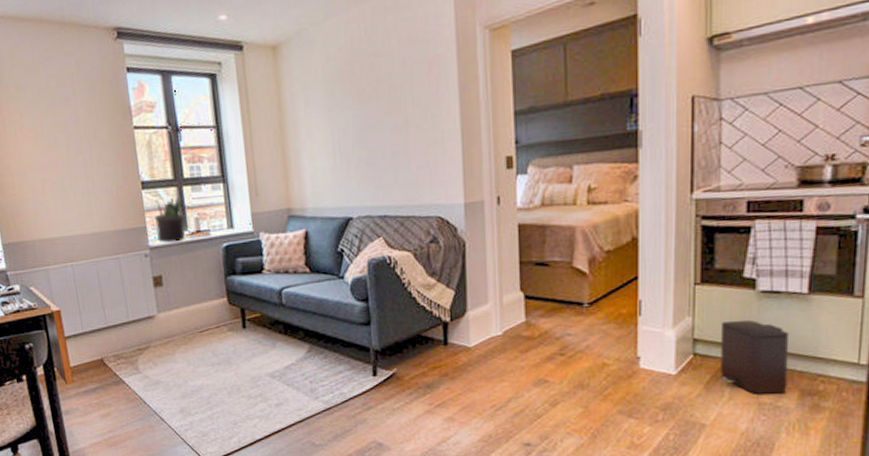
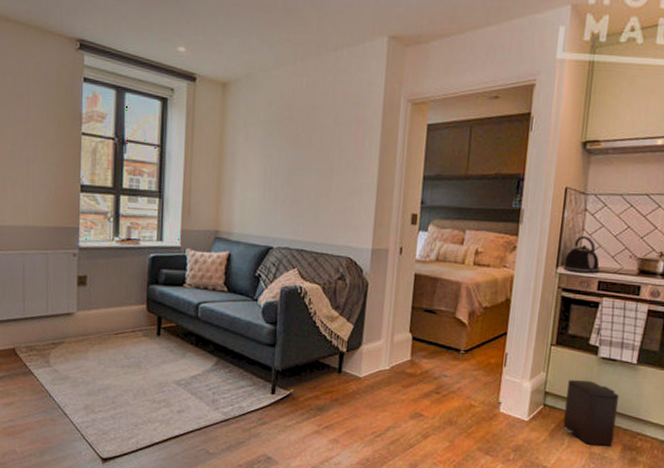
planter: present [153,194,187,243] -> none [87,198,120,247]
kettle: none [699,149,747,197] -> present [563,235,600,274]

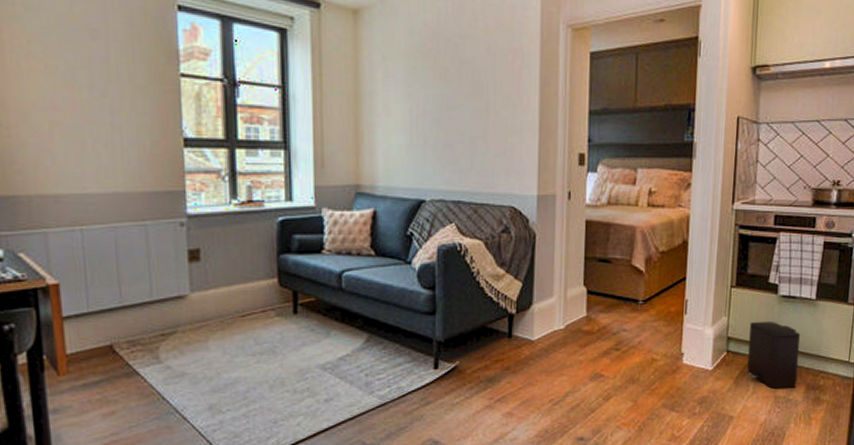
kettle: present [563,235,600,274] -> none [739,168,775,208]

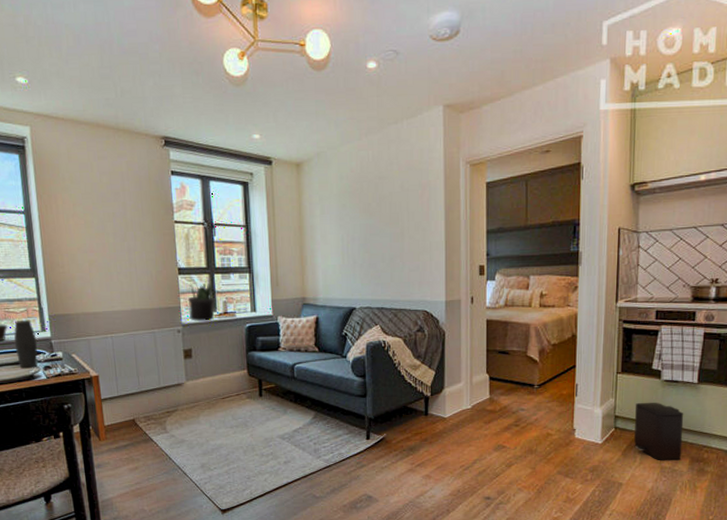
planter: none [196,154,237,212] -> present [187,279,216,321]

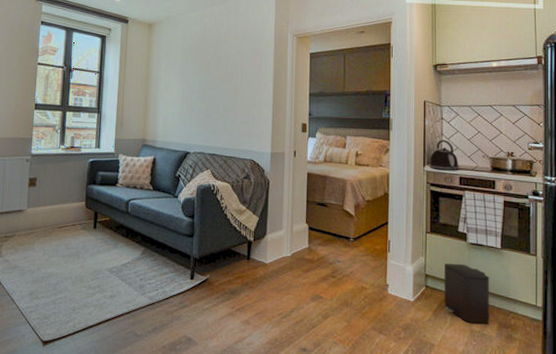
planter: present [187,279,216,321] -> none [38,114,65,153]
kettle: none [622,270,656,306] -> present [429,139,459,171]

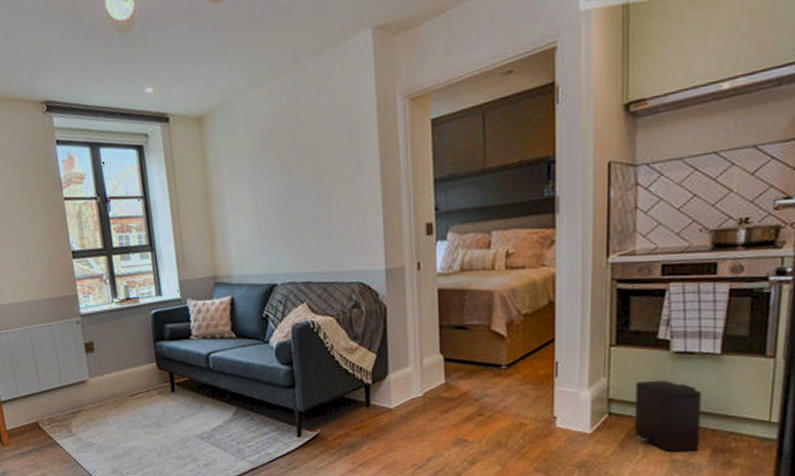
kettle: present [429,139,459,171] -> none [615,214,661,260]

